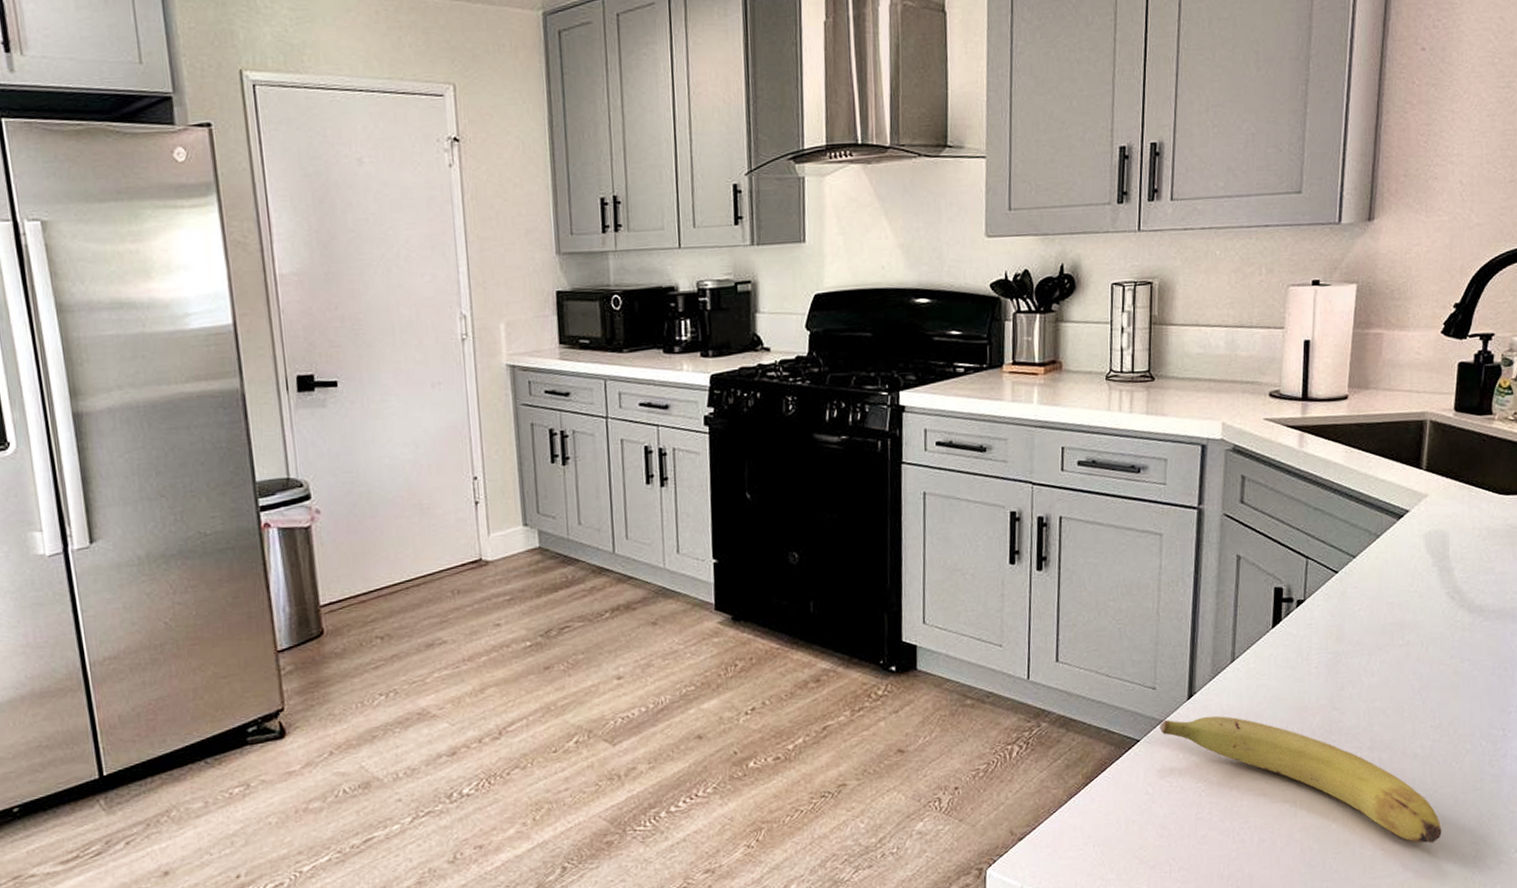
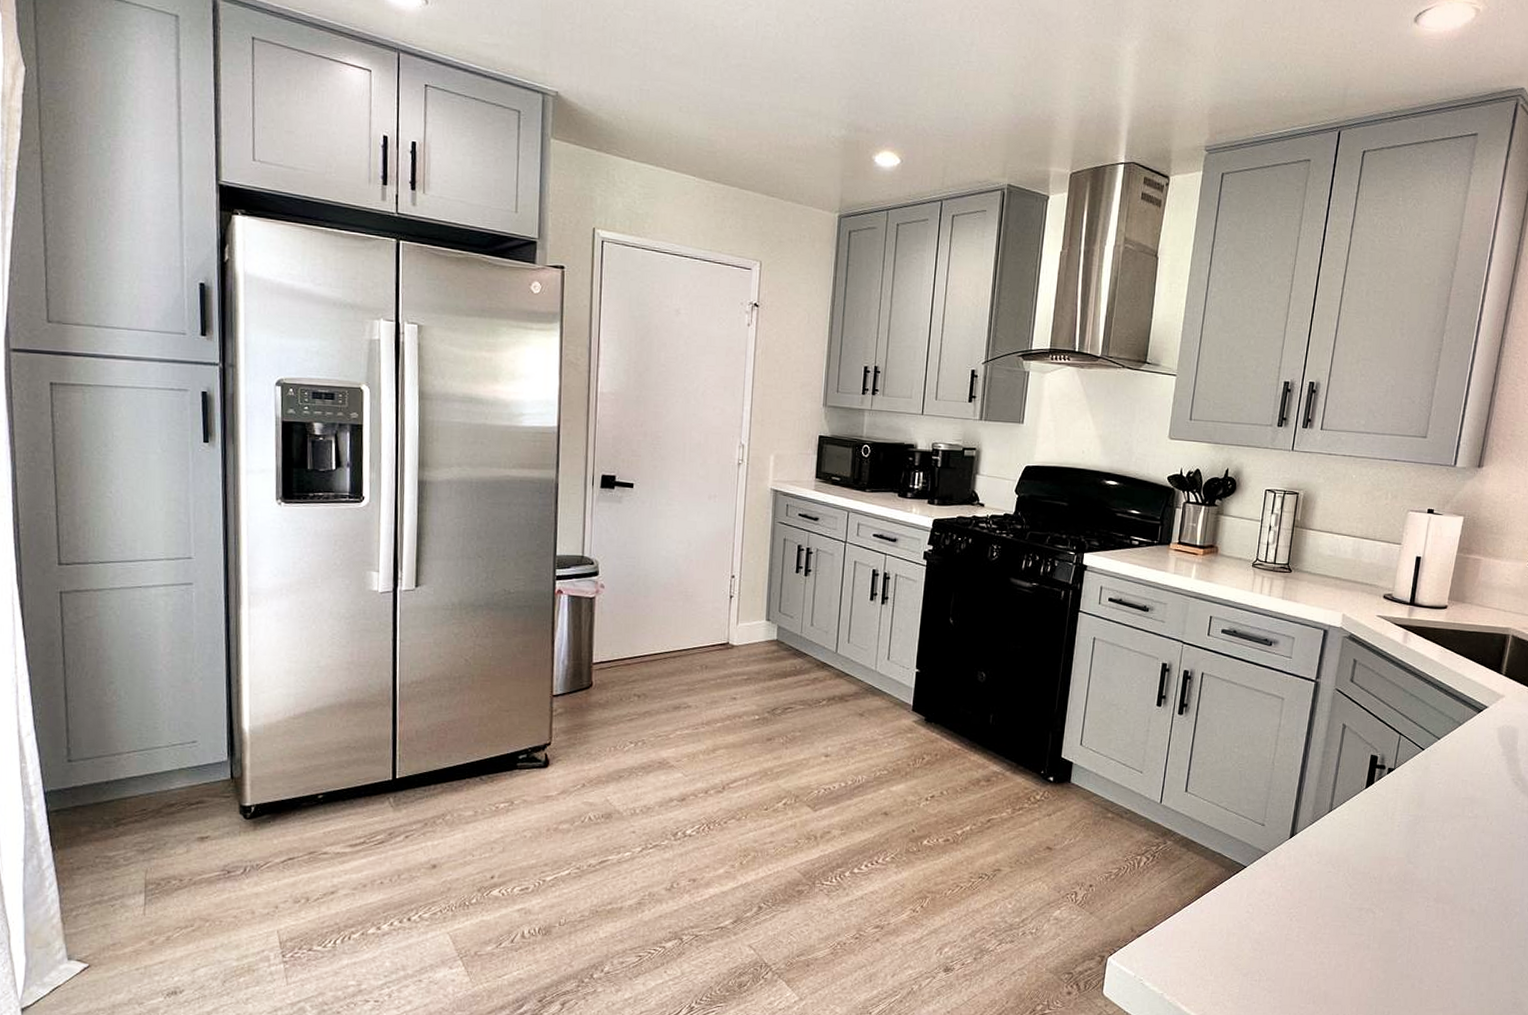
fruit: present [1159,716,1442,844] -> none [1264,853,1489,987]

